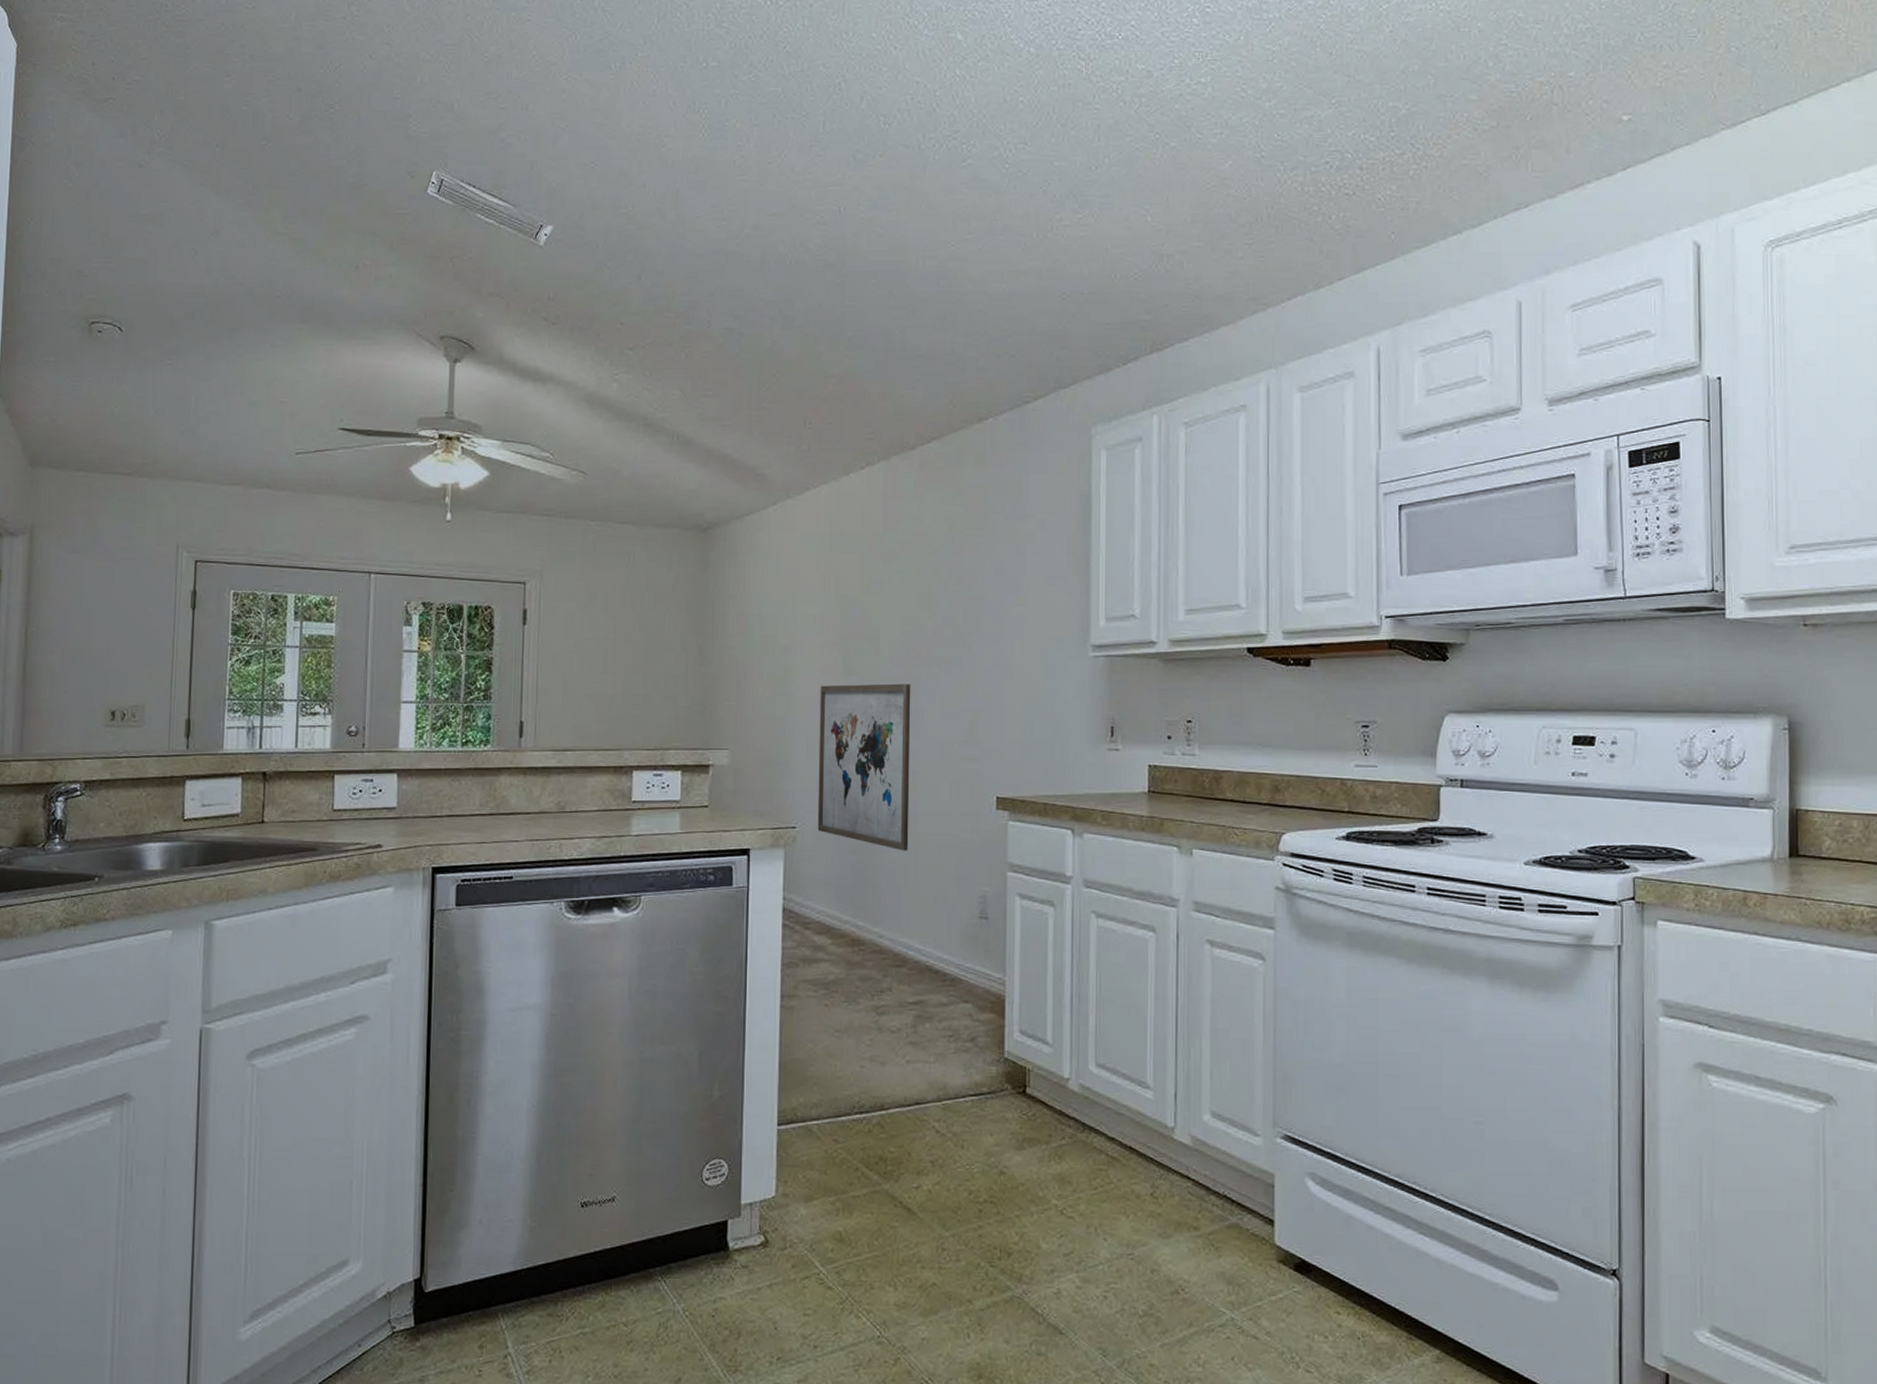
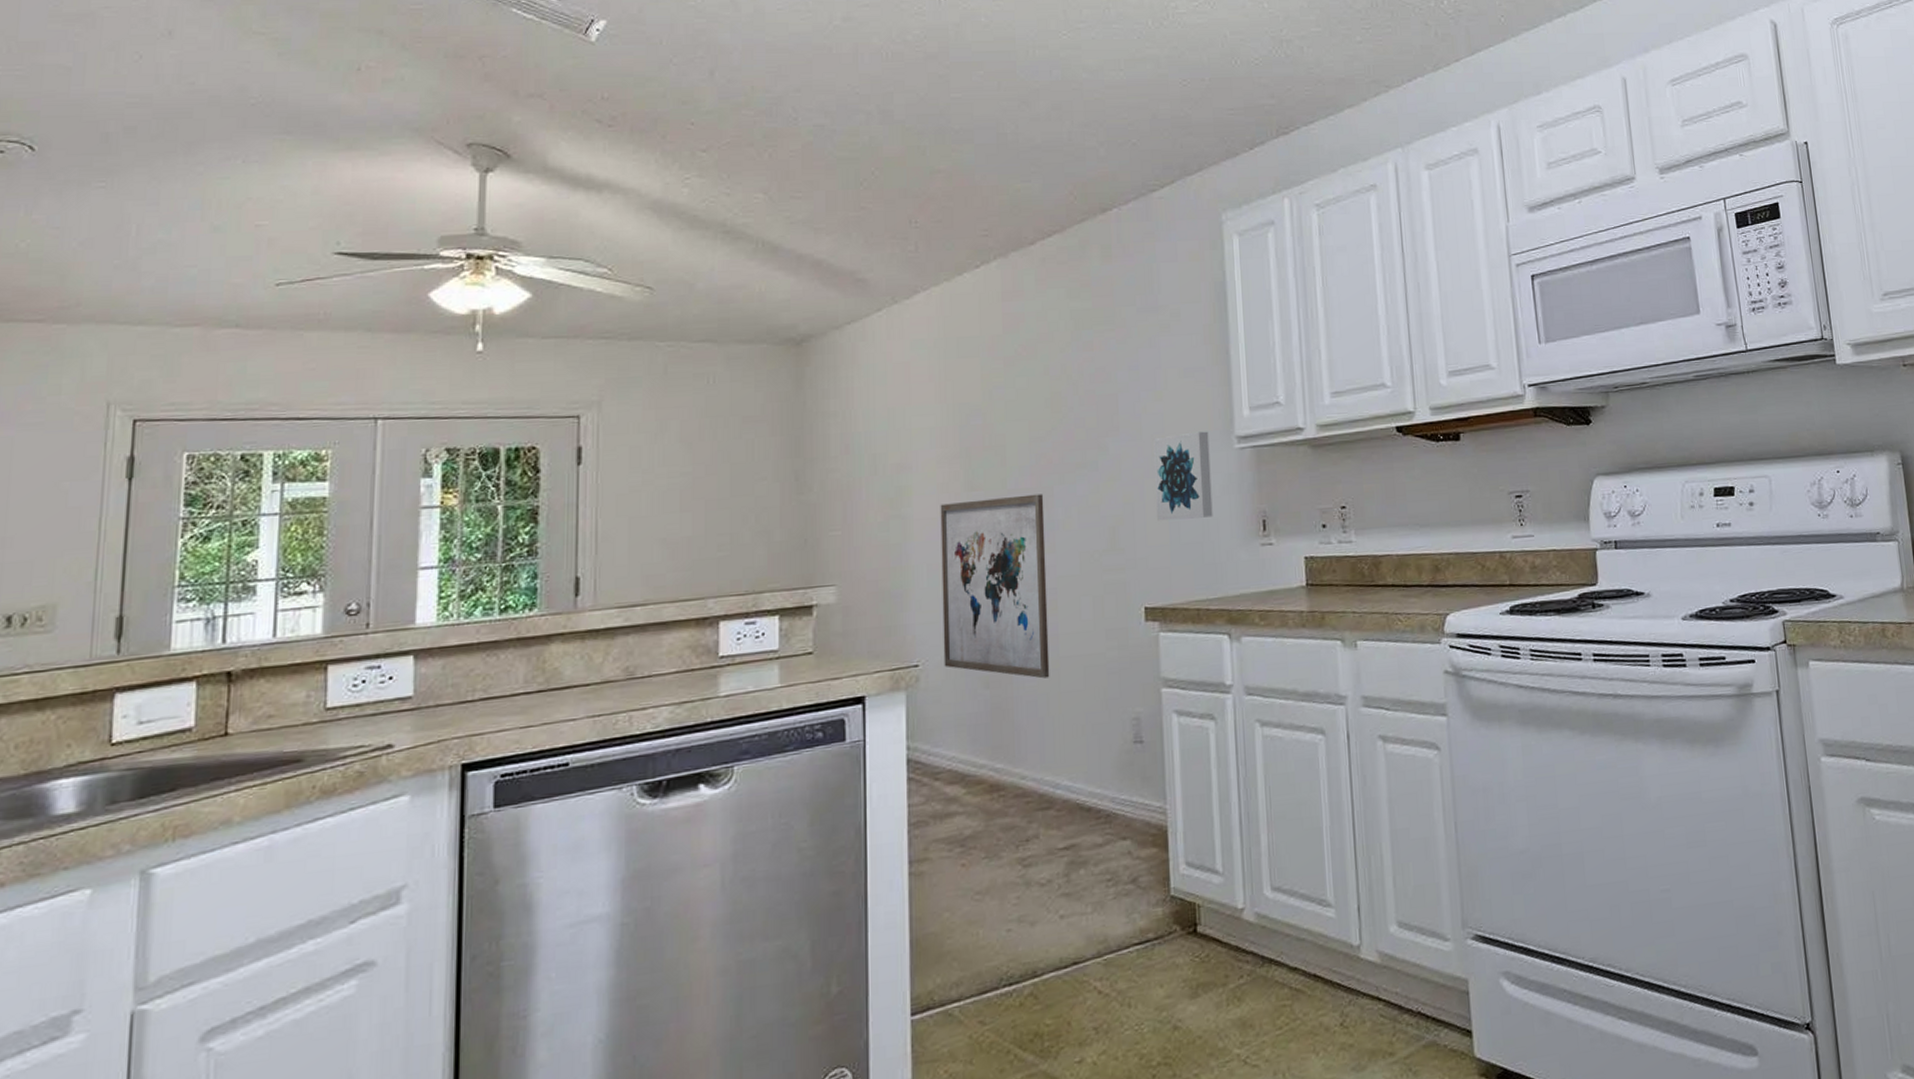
wall art: none [1013,637,1066,719] -> present [1154,431,1213,521]

